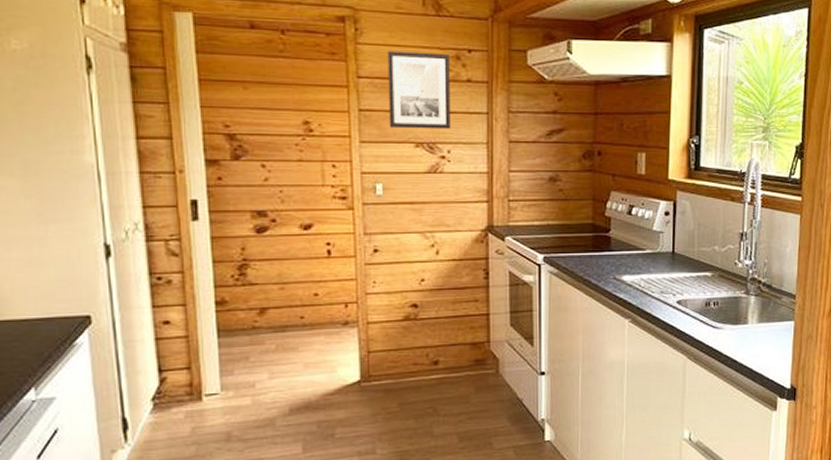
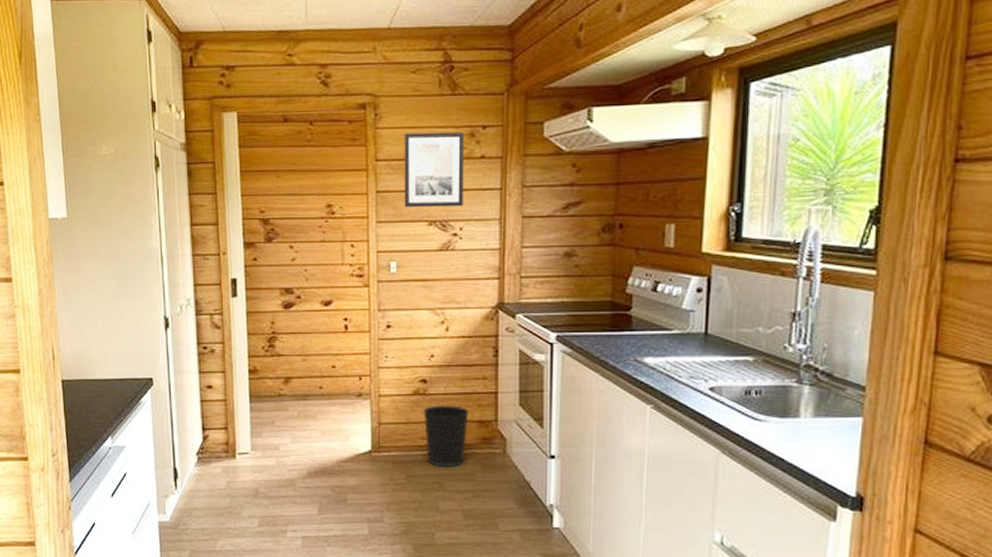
wastebasket: none [414,329,462,392] -> present [423,405,469,468]

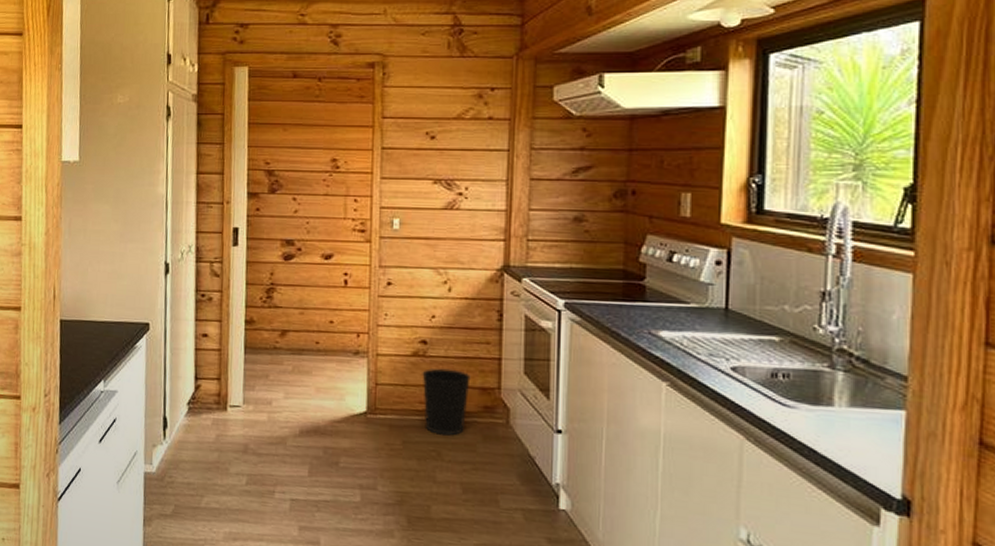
wall art: present [404,131,464,208] -> none [409,92,472,167]

